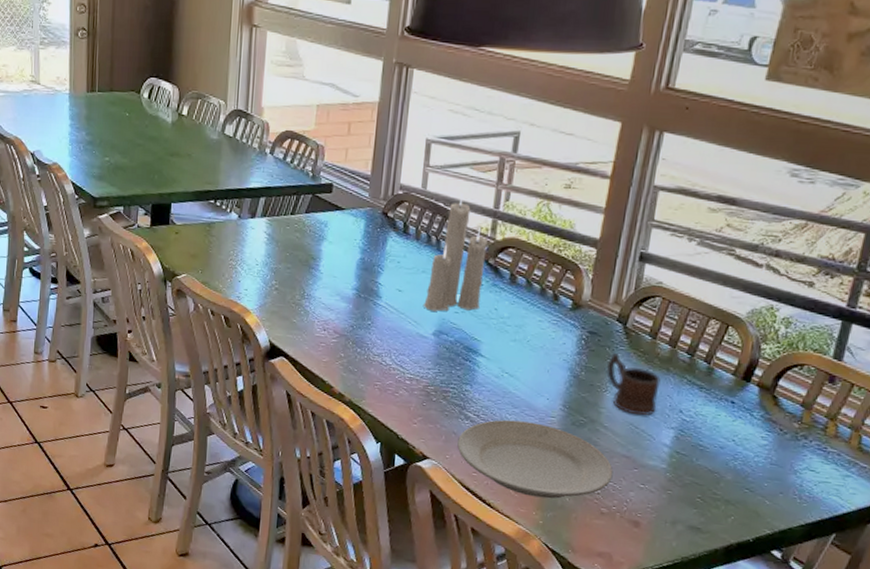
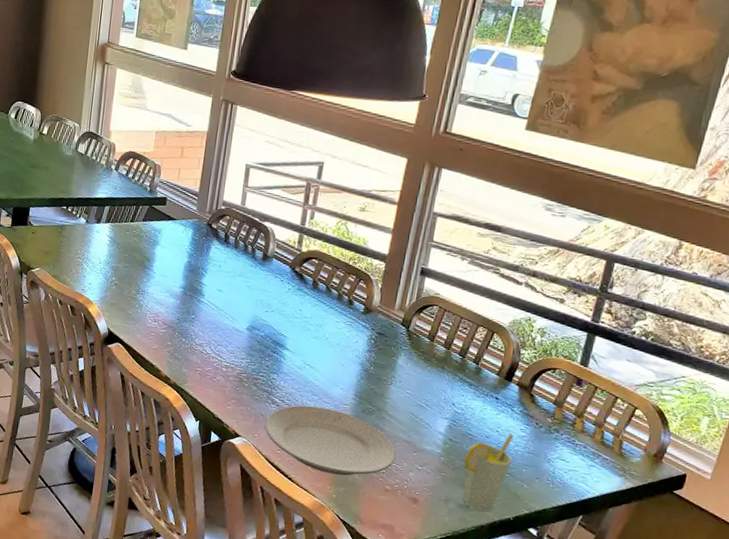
candle: present [422,194,488,312] -> none [239,211,295,310]
mug: present [606,353,661,416] -> none [392,352,437,407]
cup: none [692,442,754,534] -> present [462,433,514,512]

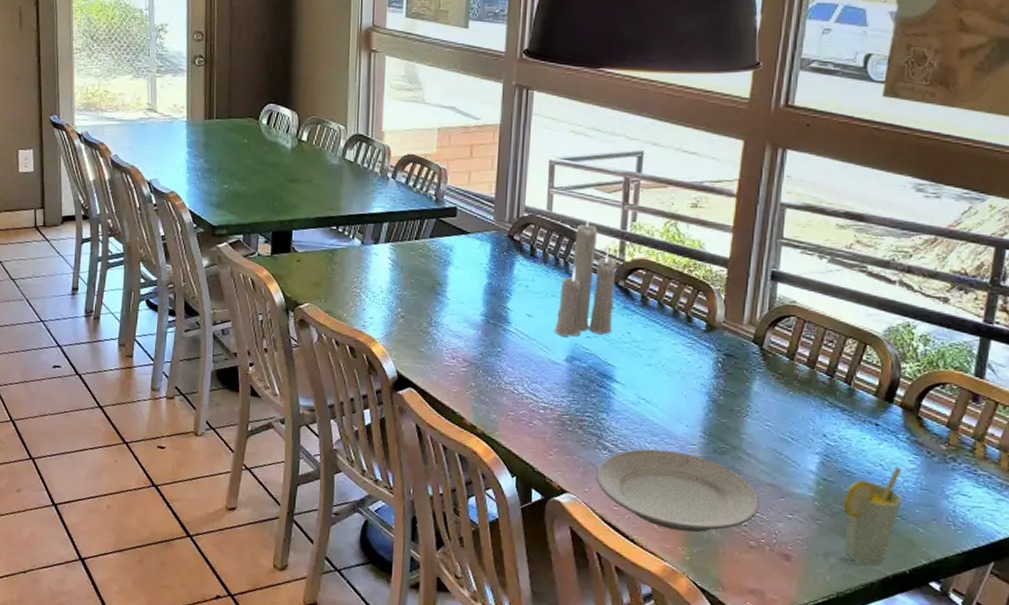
candle: none [239,211,295,310] -> present [553,215,617,337]

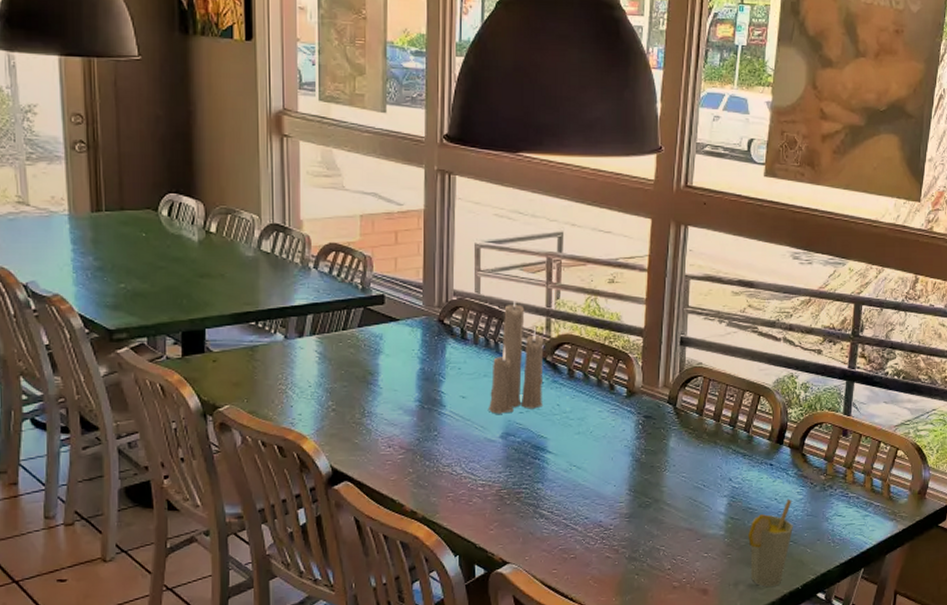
plate: present [596,448,760,533] -> none [535,510,680,584]

